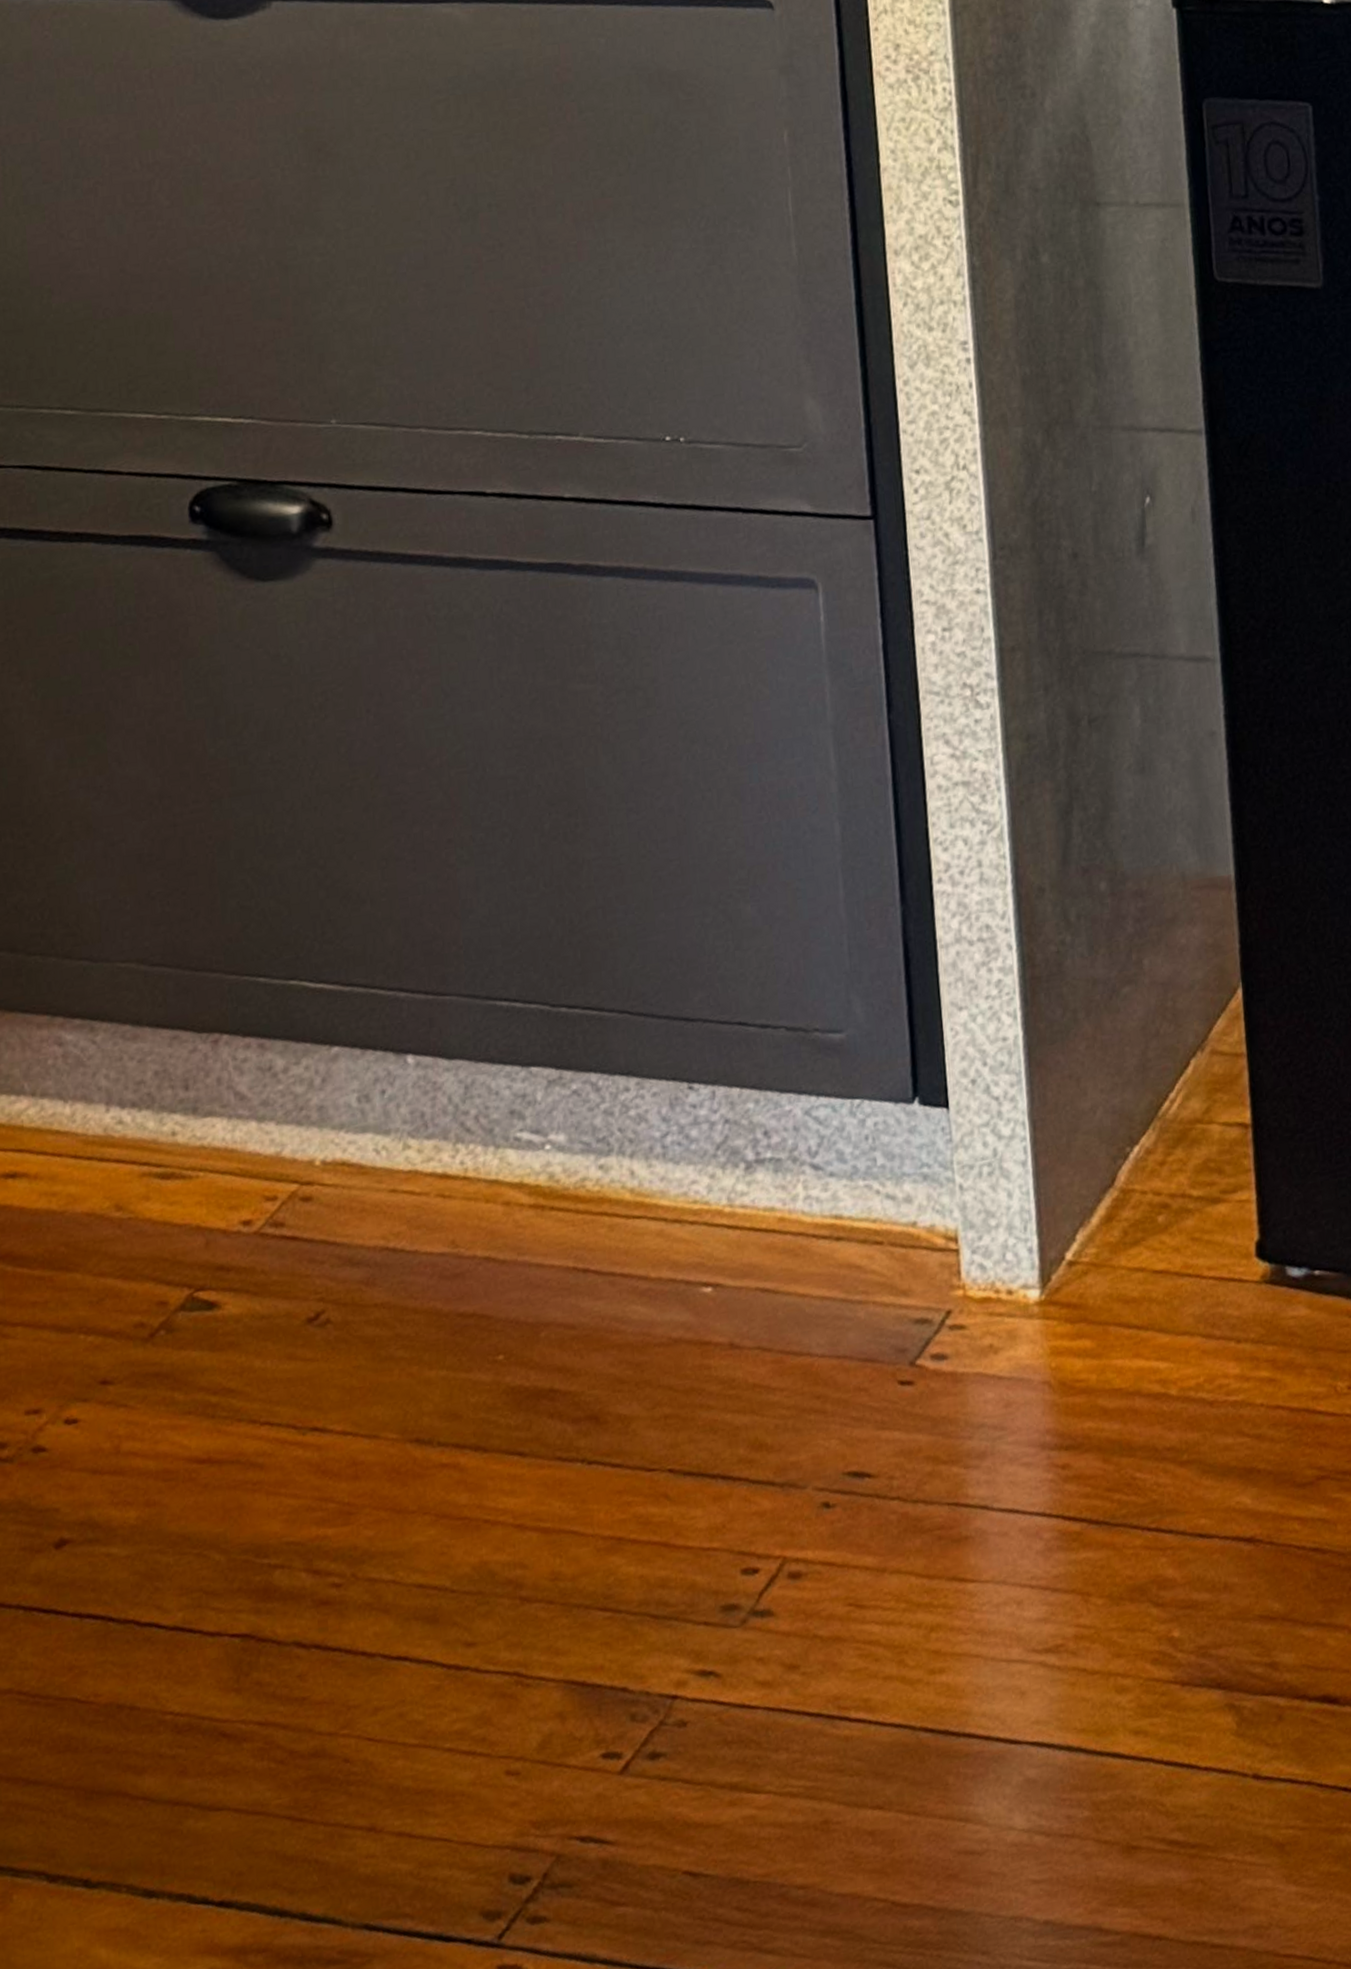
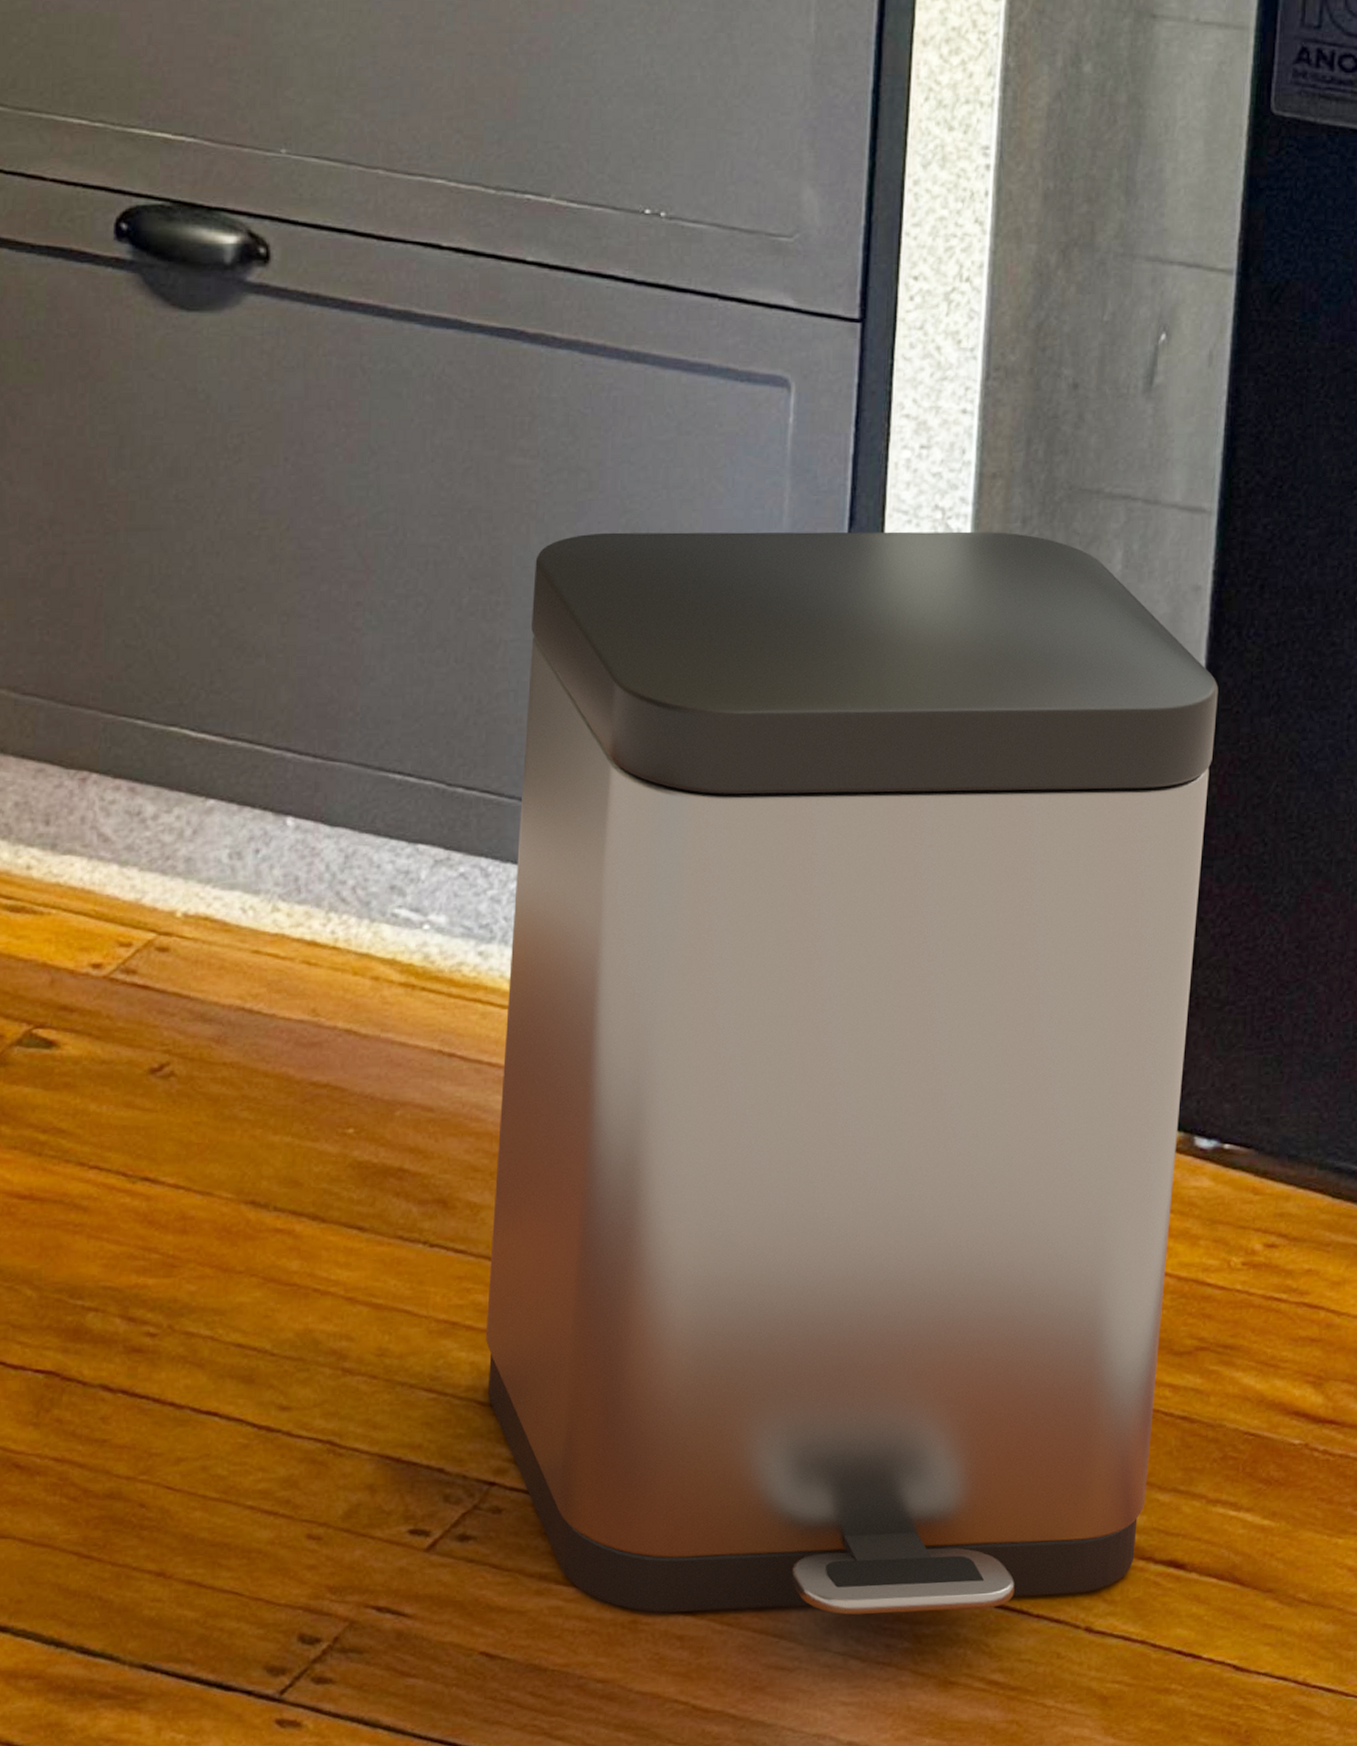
pedal bin: none [606,701,1292,1811] -> present [486,531,1218,1615]

